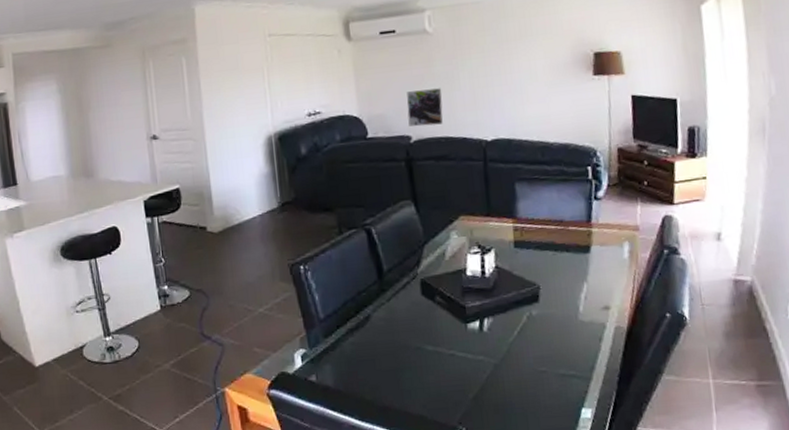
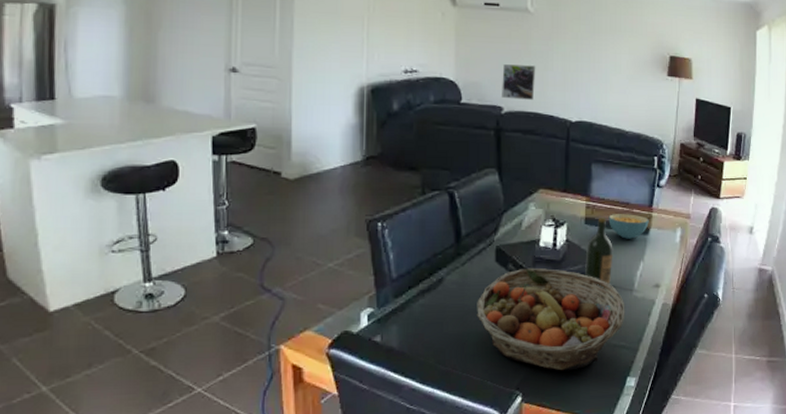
fruit basket: none [407,298,572,404] -> present [477,267,625,371]
wine bottle: none [518,238,552,314] -> present [585,216,613,288]
cereal bowl: none [540,232,589,260] -> present [608,214,649,239]

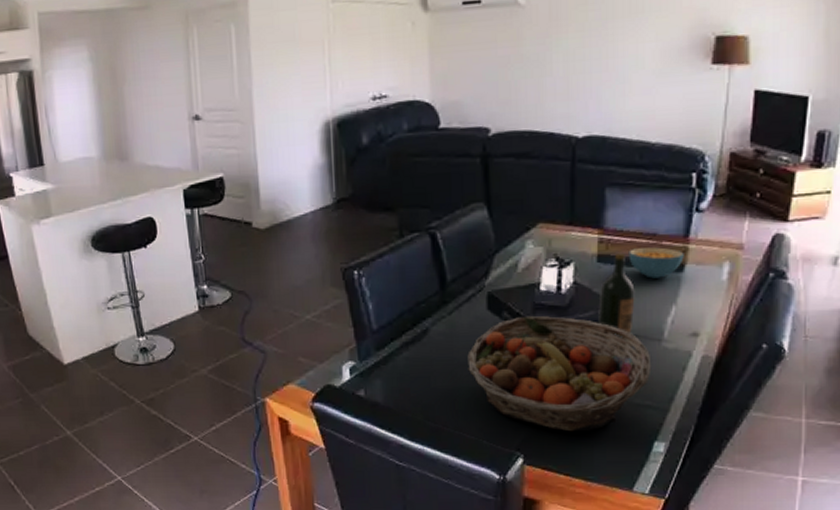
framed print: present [502,64,536,100] -> none [487,72,530,118]

